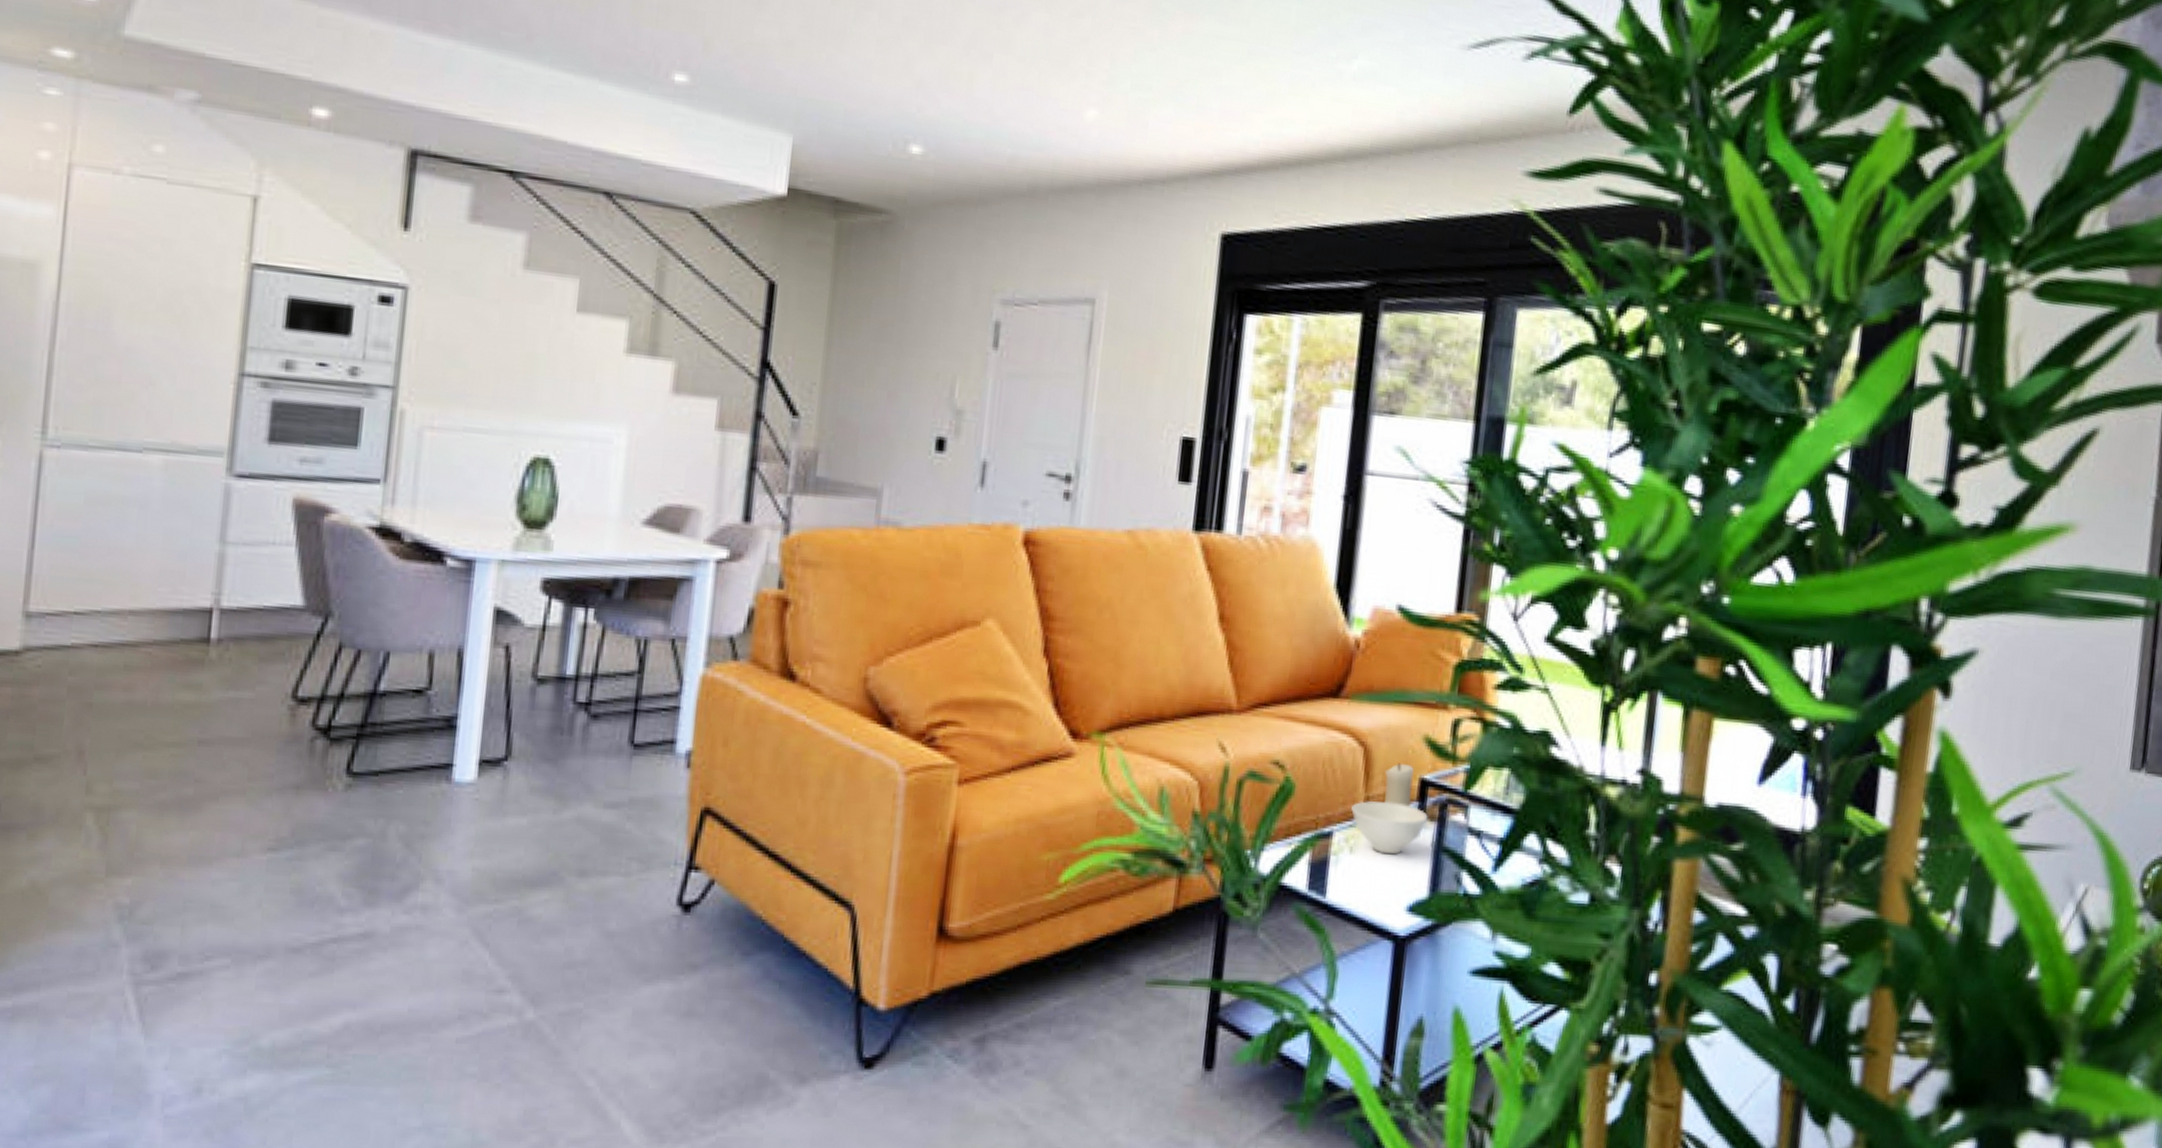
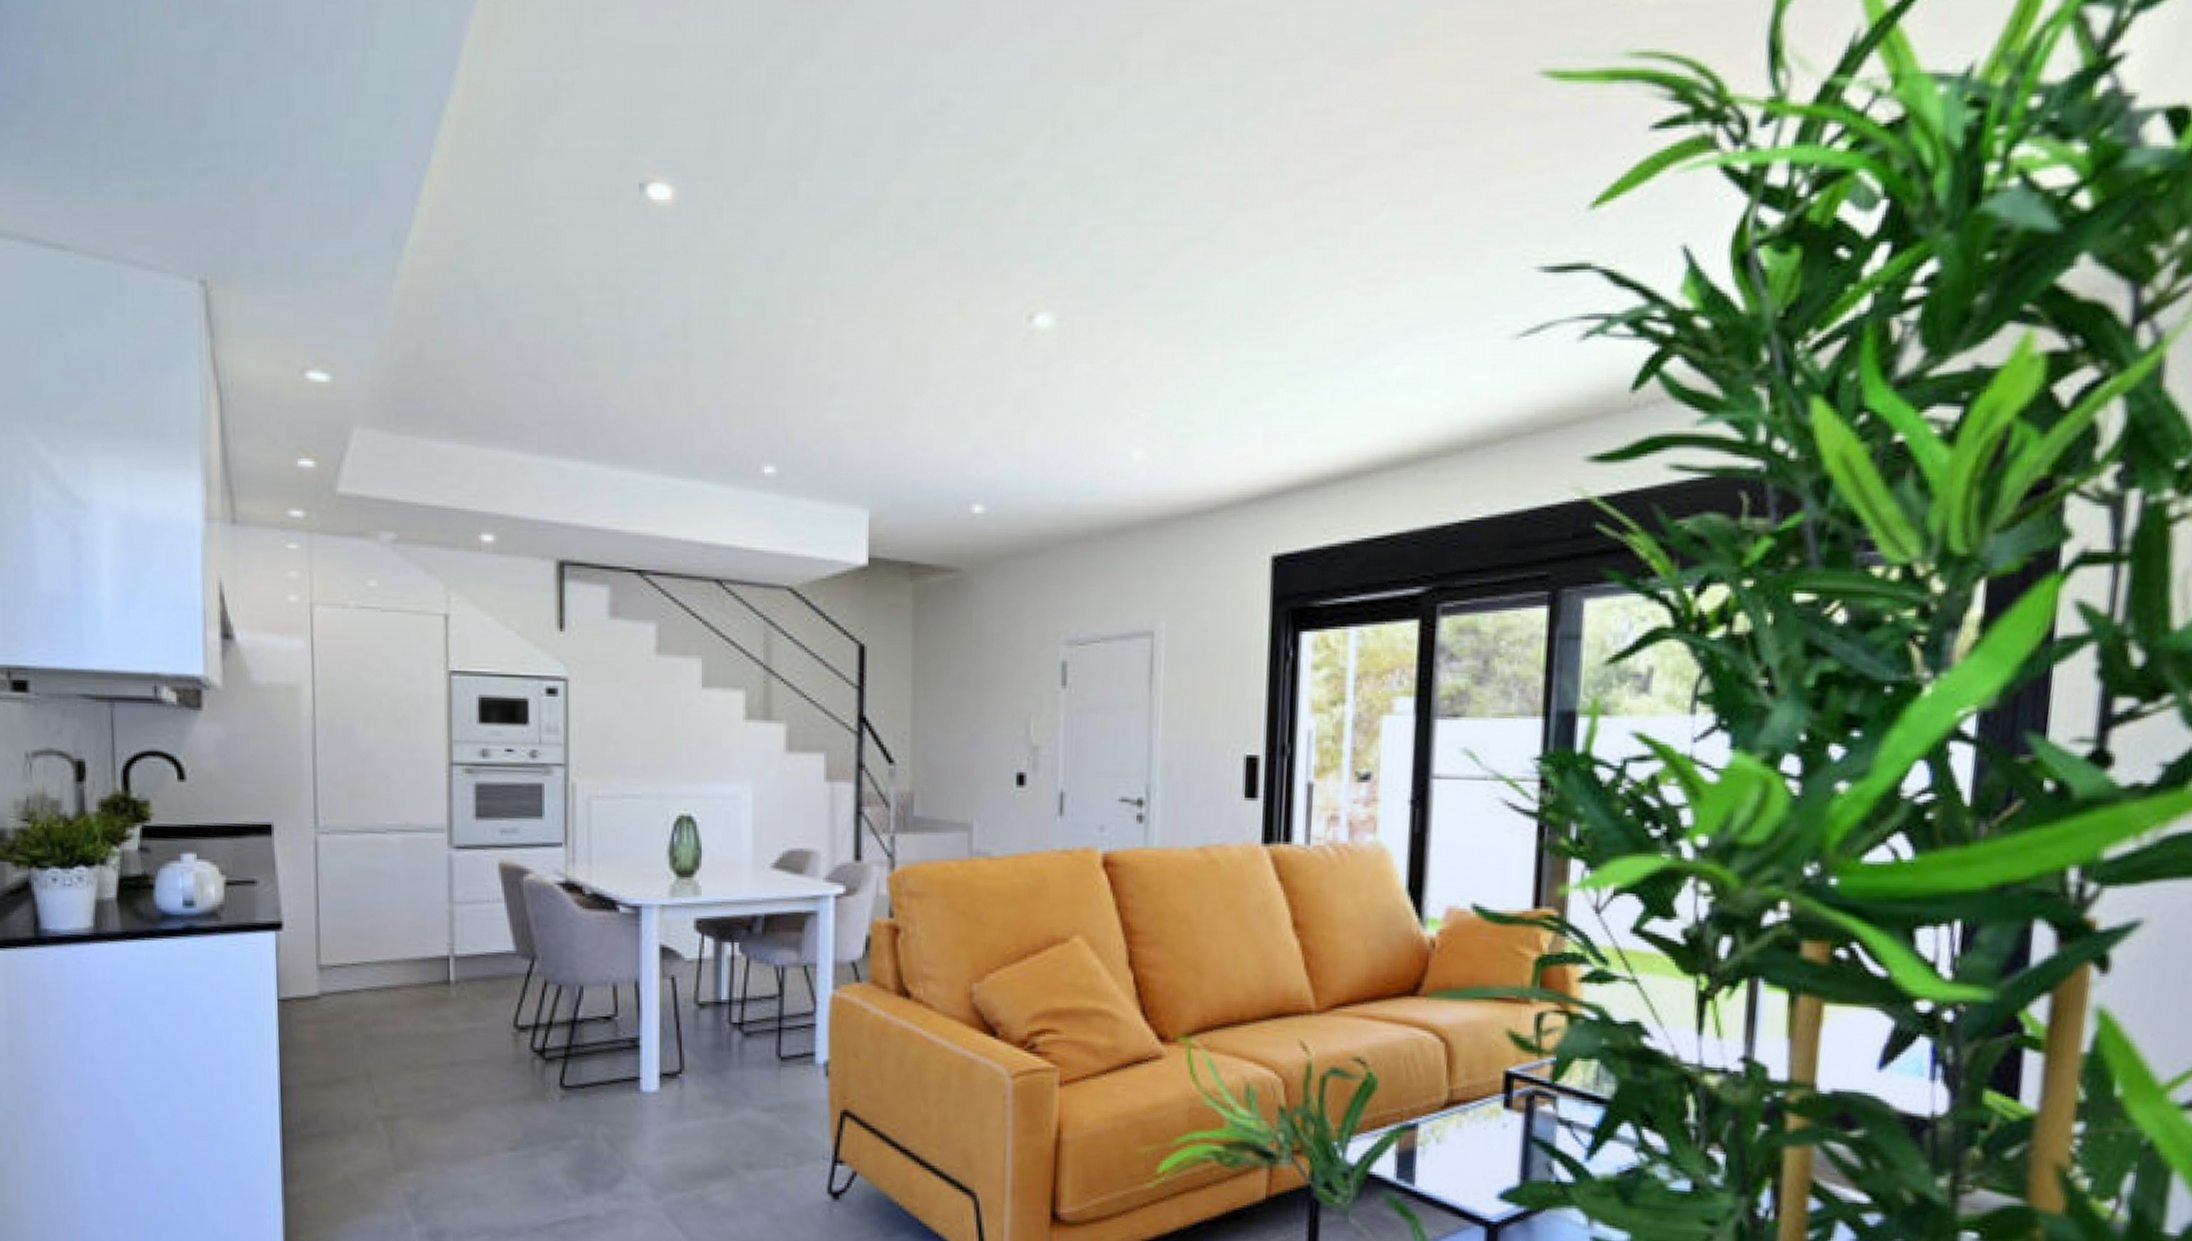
bowl: present [1351,800,1428,855] -> none [1436,1093,1515,1145]
candle: present [1385,763,1415,807] -> none [1468,1057,1499,1099]

